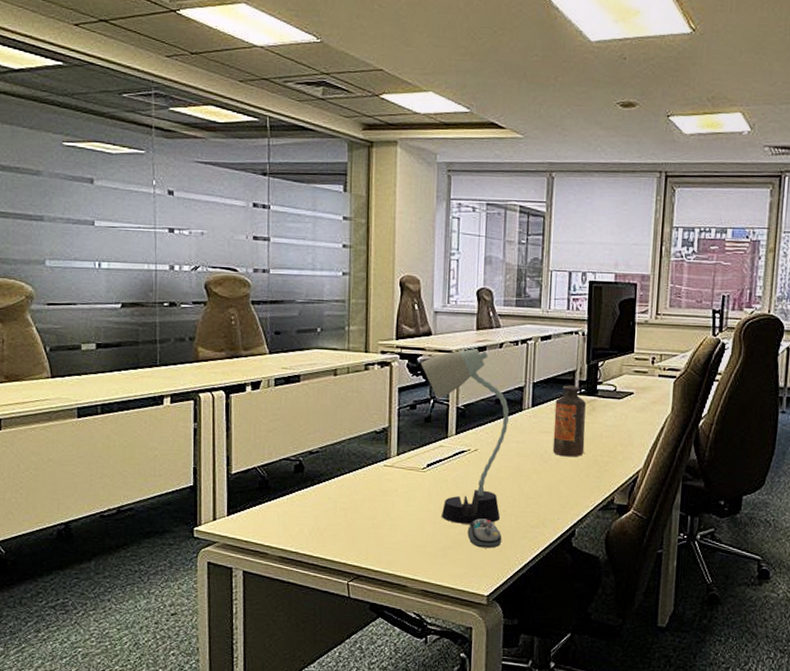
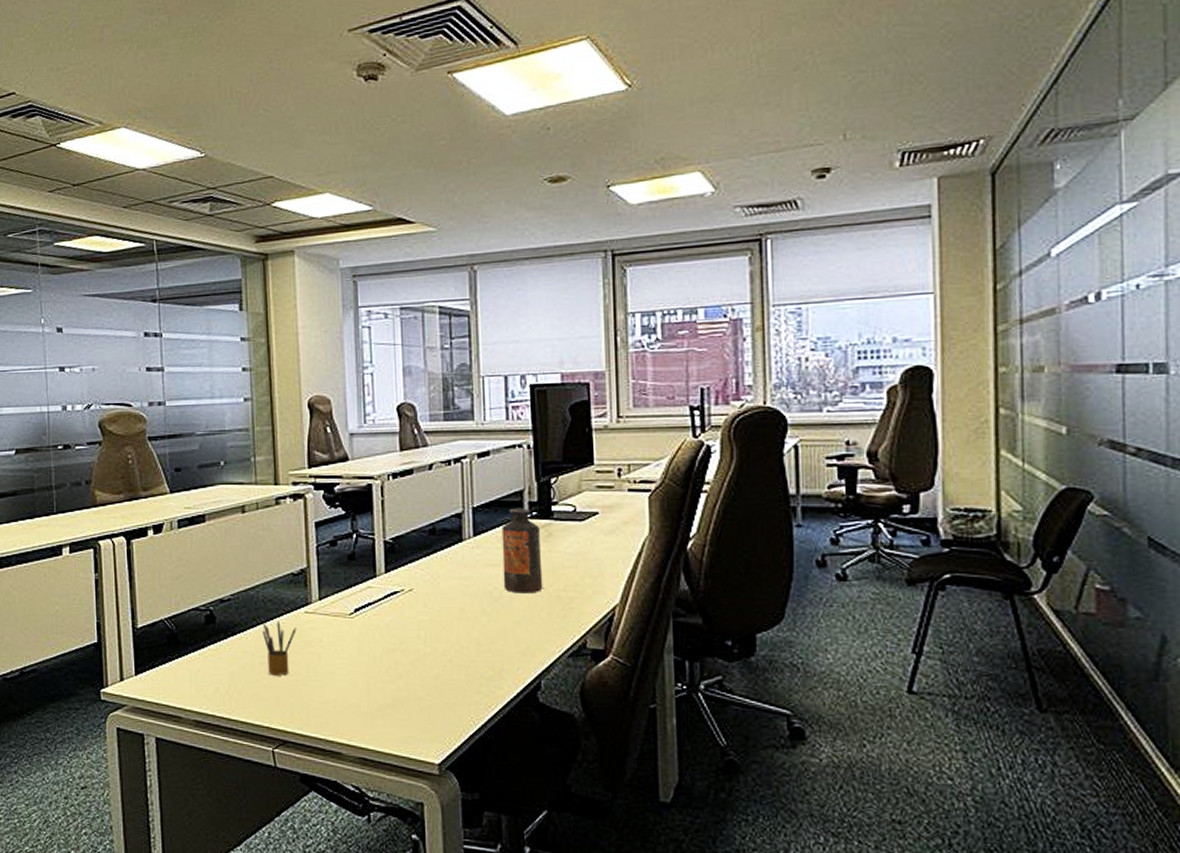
pencil box: none [345,472,376,520] -> present [262,620,297,676]
desk lamp: present [421,349,509,524] -> none [338,473,447,678]
computer mouse: present [467,518,502,548] -> none [408,671,451,707]

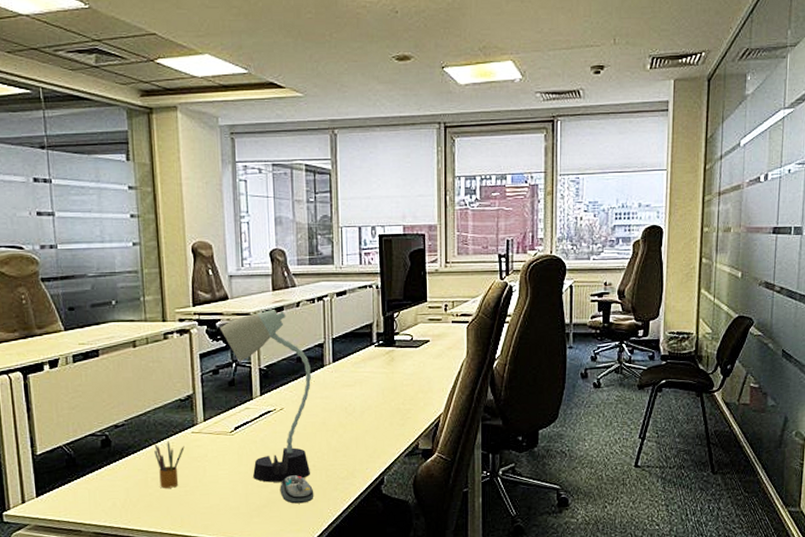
desk lamp: none [338,473,447,678] -> present [220,310,311,482]
computer mouse: none [408,671,451,707] -> present [280,475,314,504]
bottle: present [501,508,543,594] -> none [355,338,387,408]

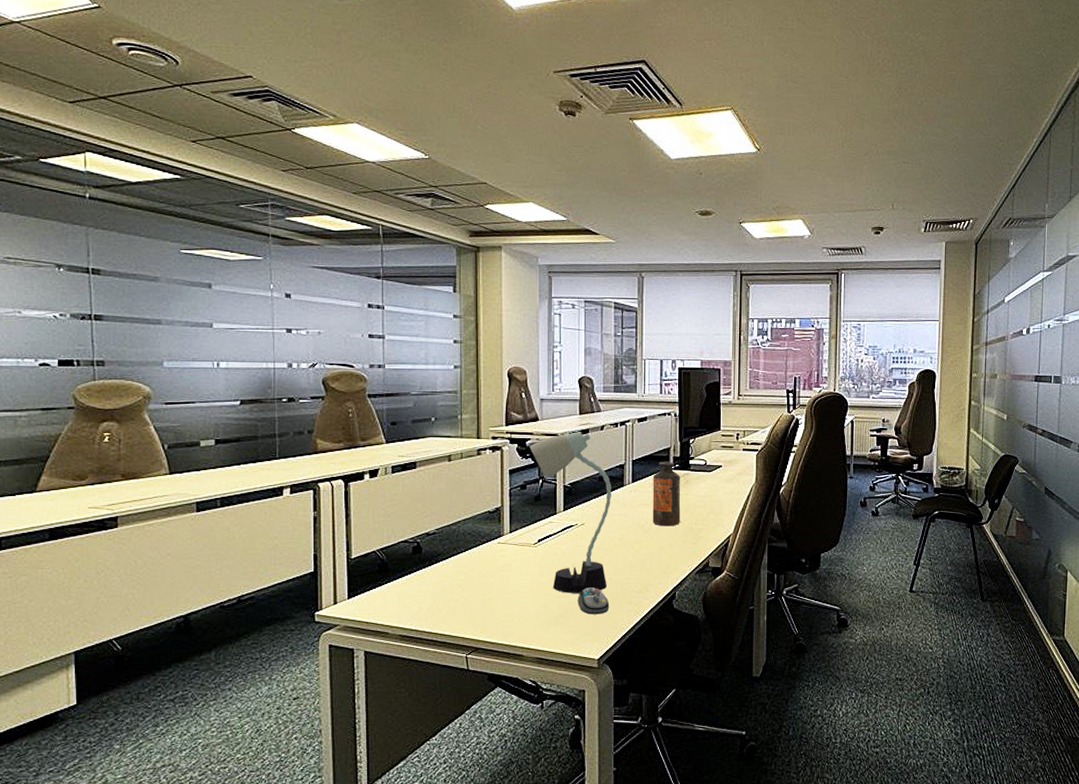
pencil box: present [154,441,185,488] -> none [462,550,490,595]
bottle: none [355,338,387,408] -> present [652,461,681,526]

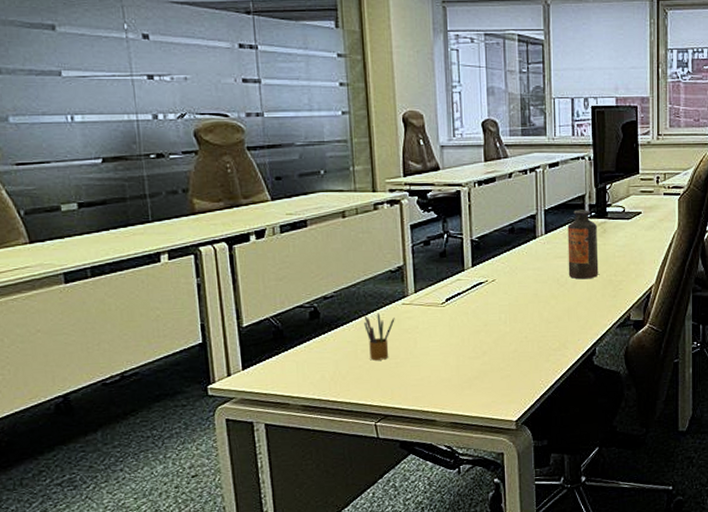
pencil box: none [462,550,490,595] -> present [364,312,395,361]
desk lamp: present [529,432,611,593] -> none [431,181,523,354]
computer mouse: present [577,587,610,615] -> none [491,346,526,375]

